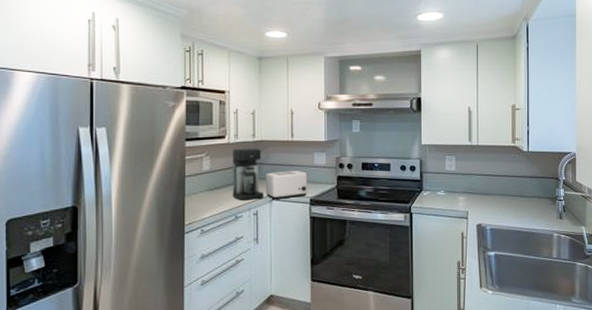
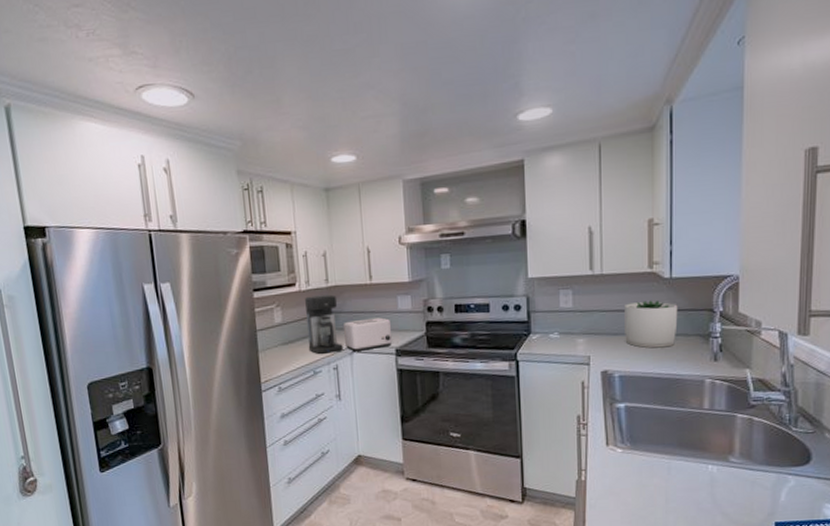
planter: none [494,168,533,207] -> present [624,300,678,348]

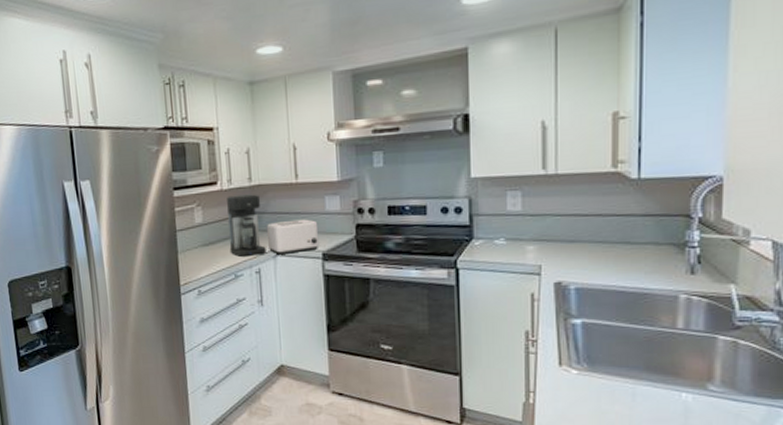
planter: present [624,300,678,348] -> none [583,204,647,258]

